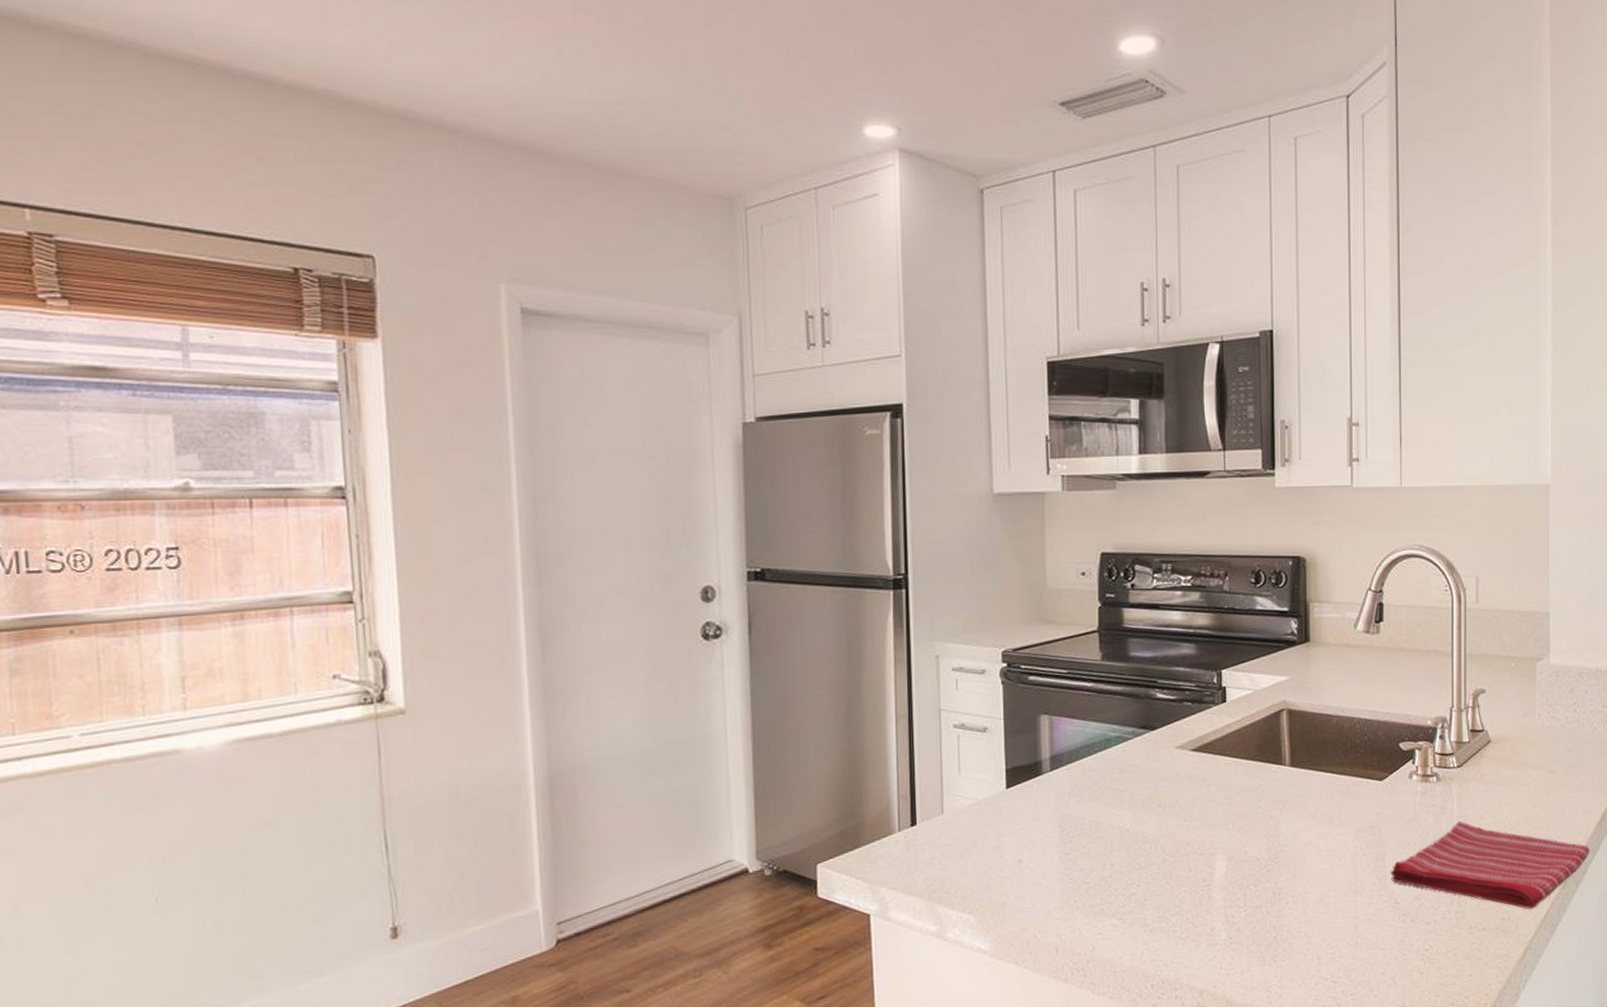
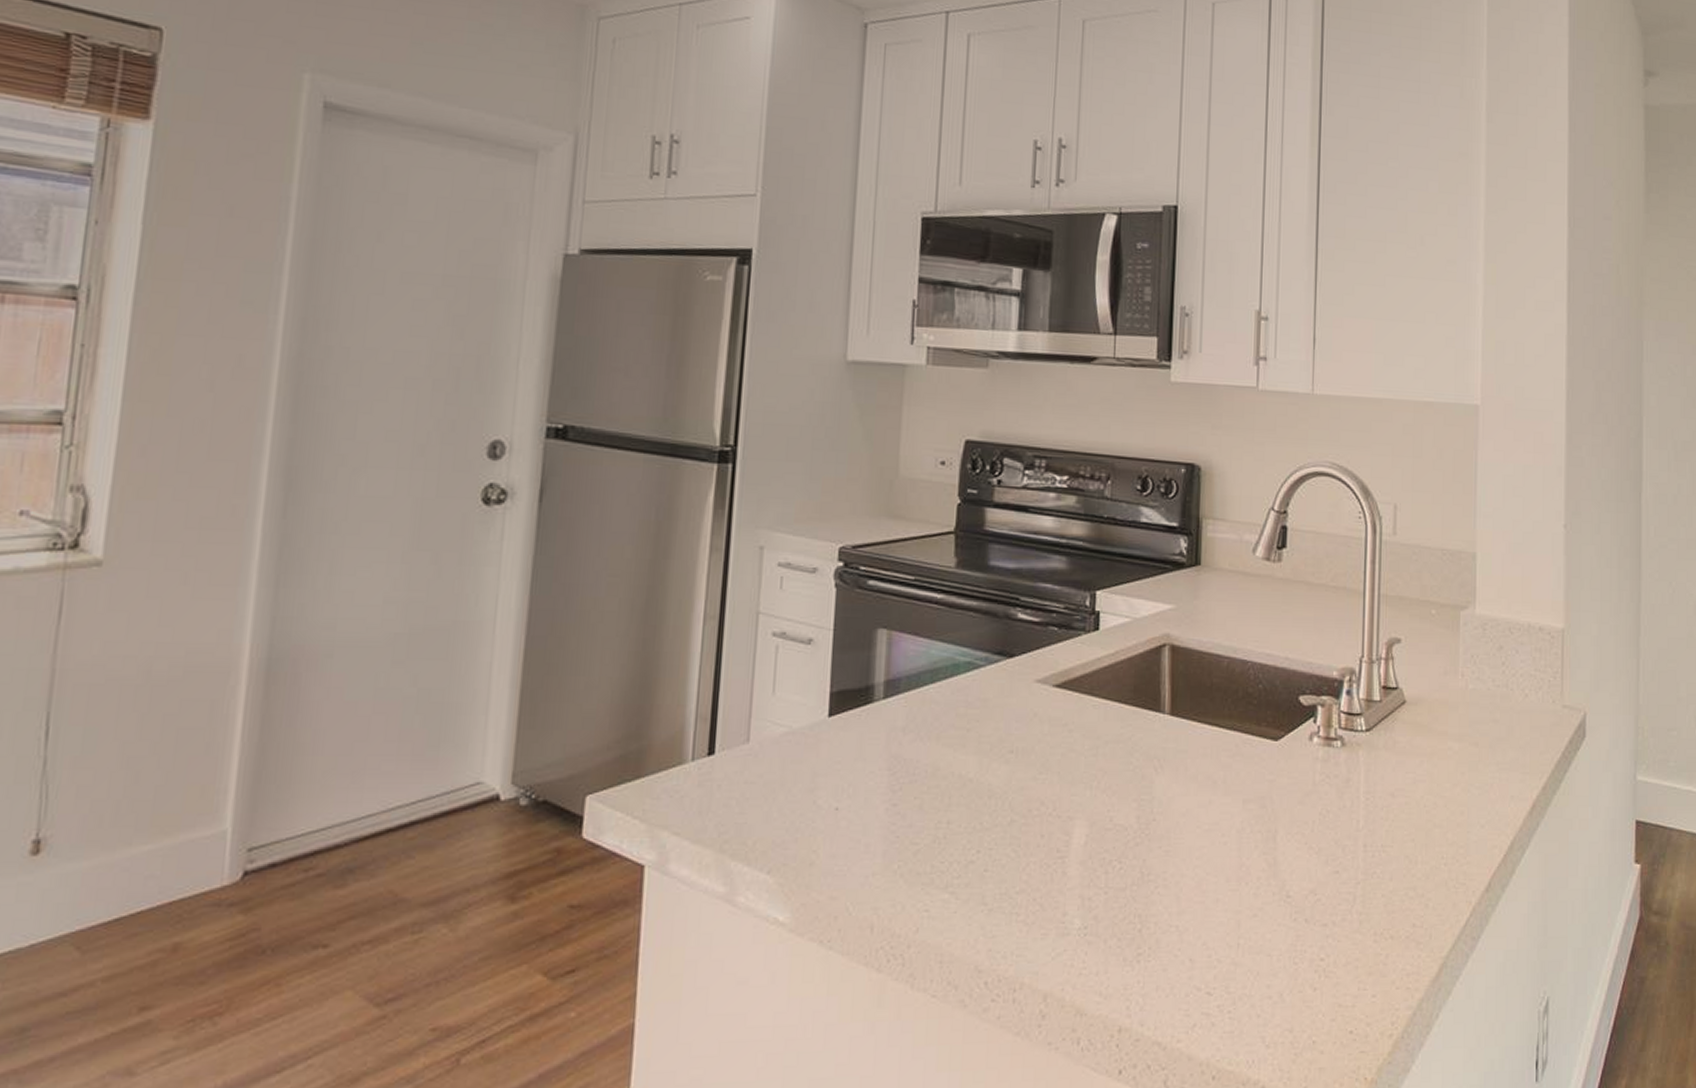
dish towel: present [1390,822,1590,909] -> none [1282,799,1518,915]

